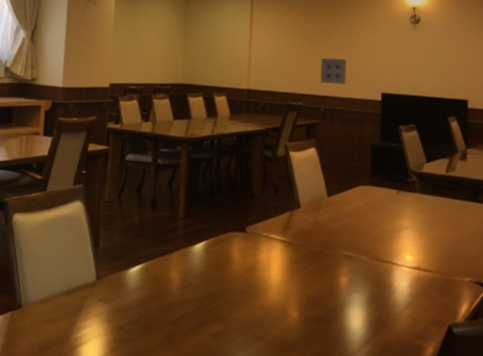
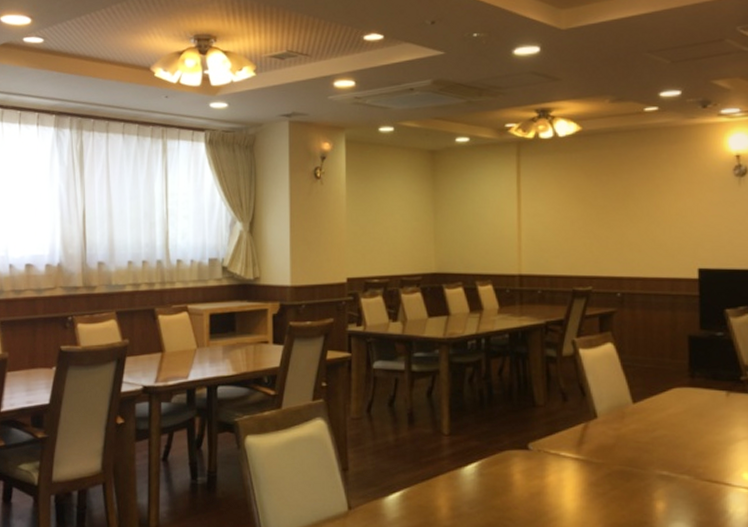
wall art: present [321,58,346,84] -> none [614,229,649,261]

